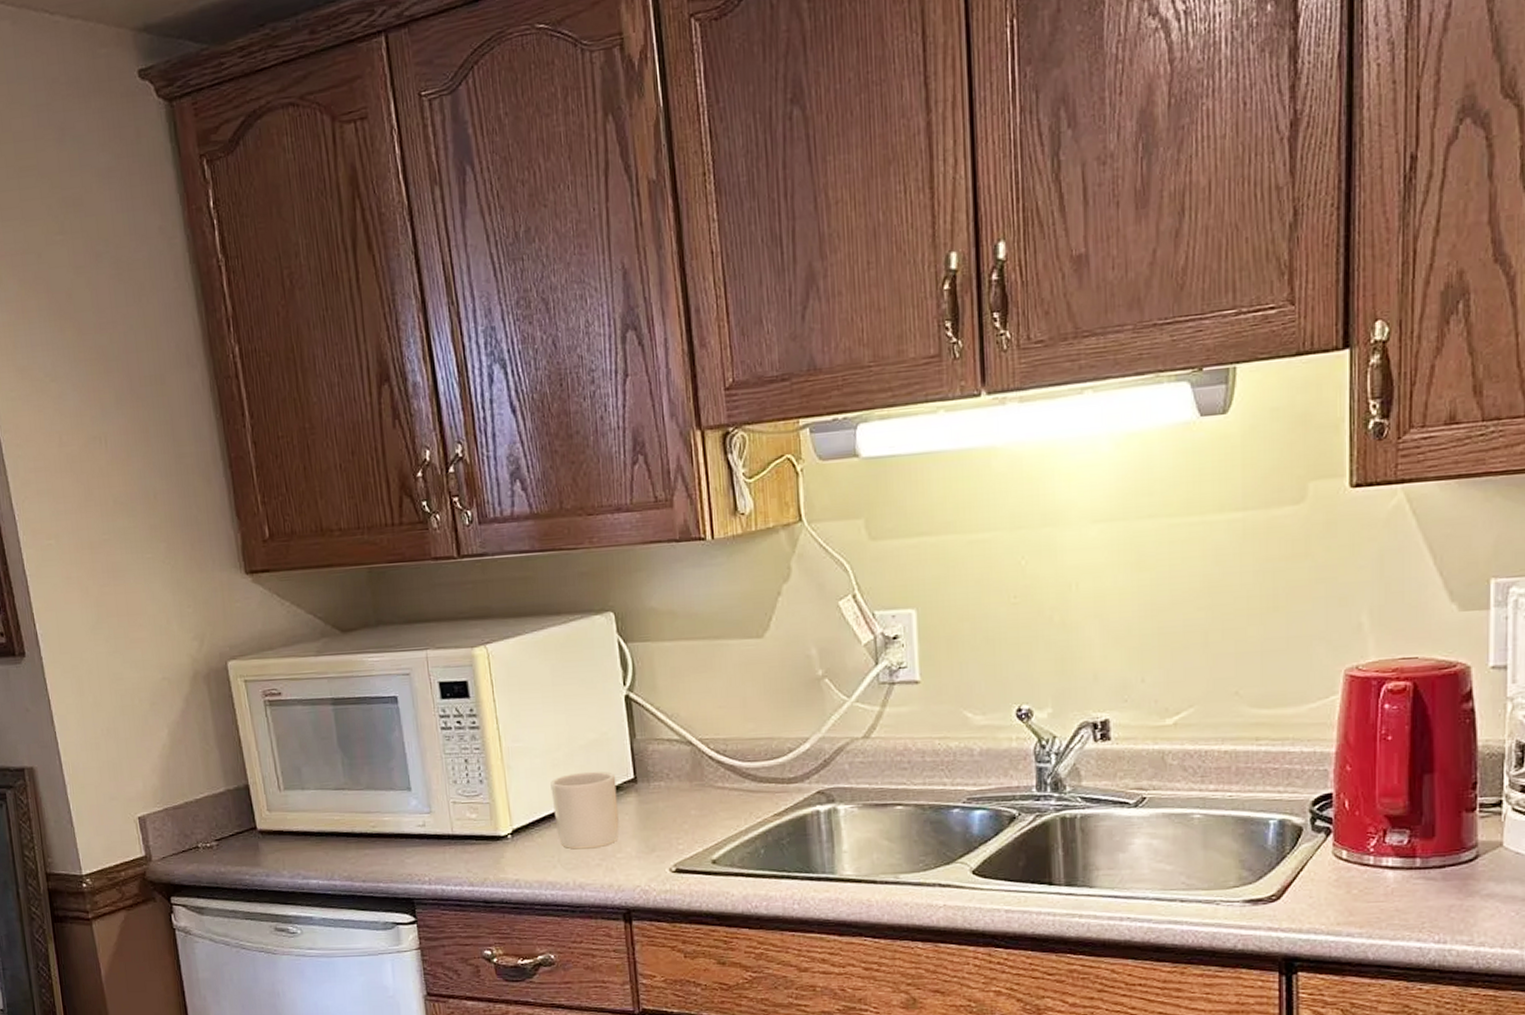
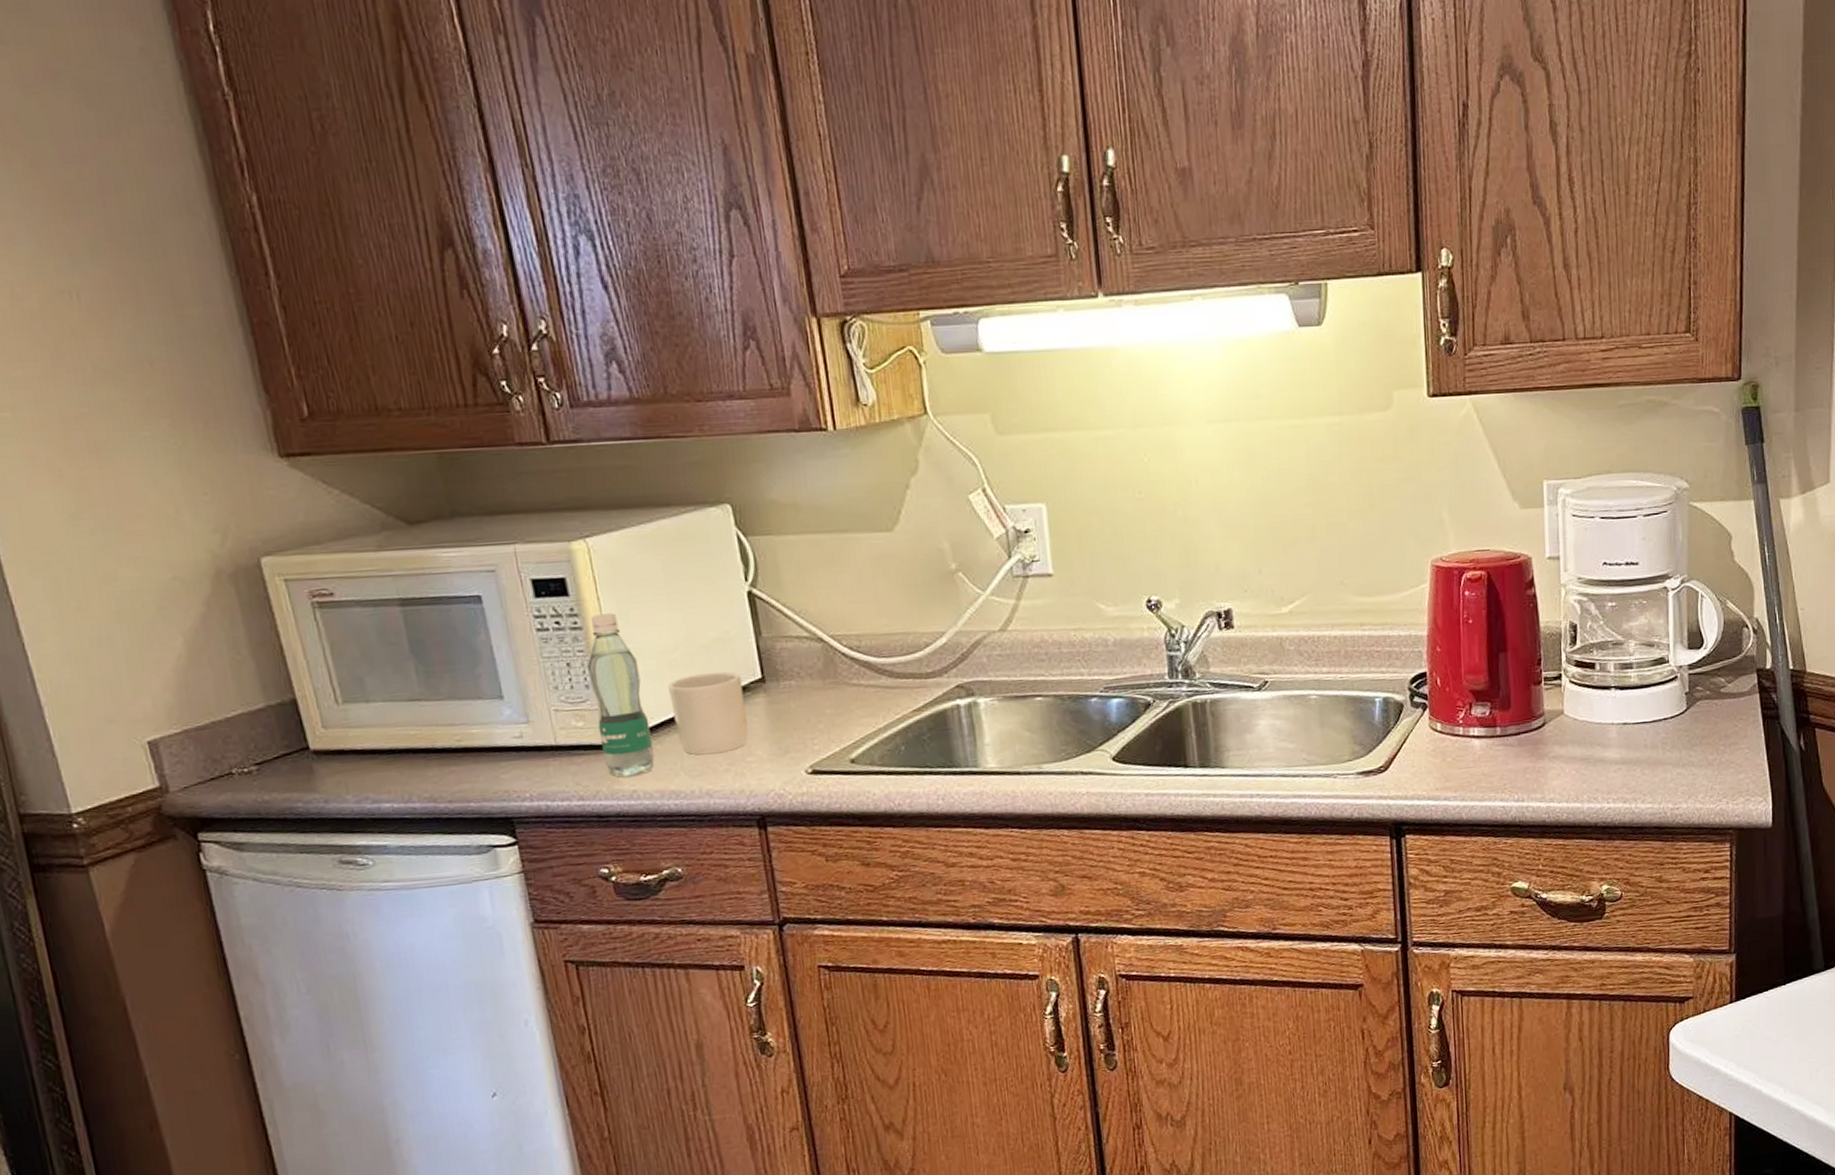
bottle: none [481,714,536,867] -> present [586,613,655,778]

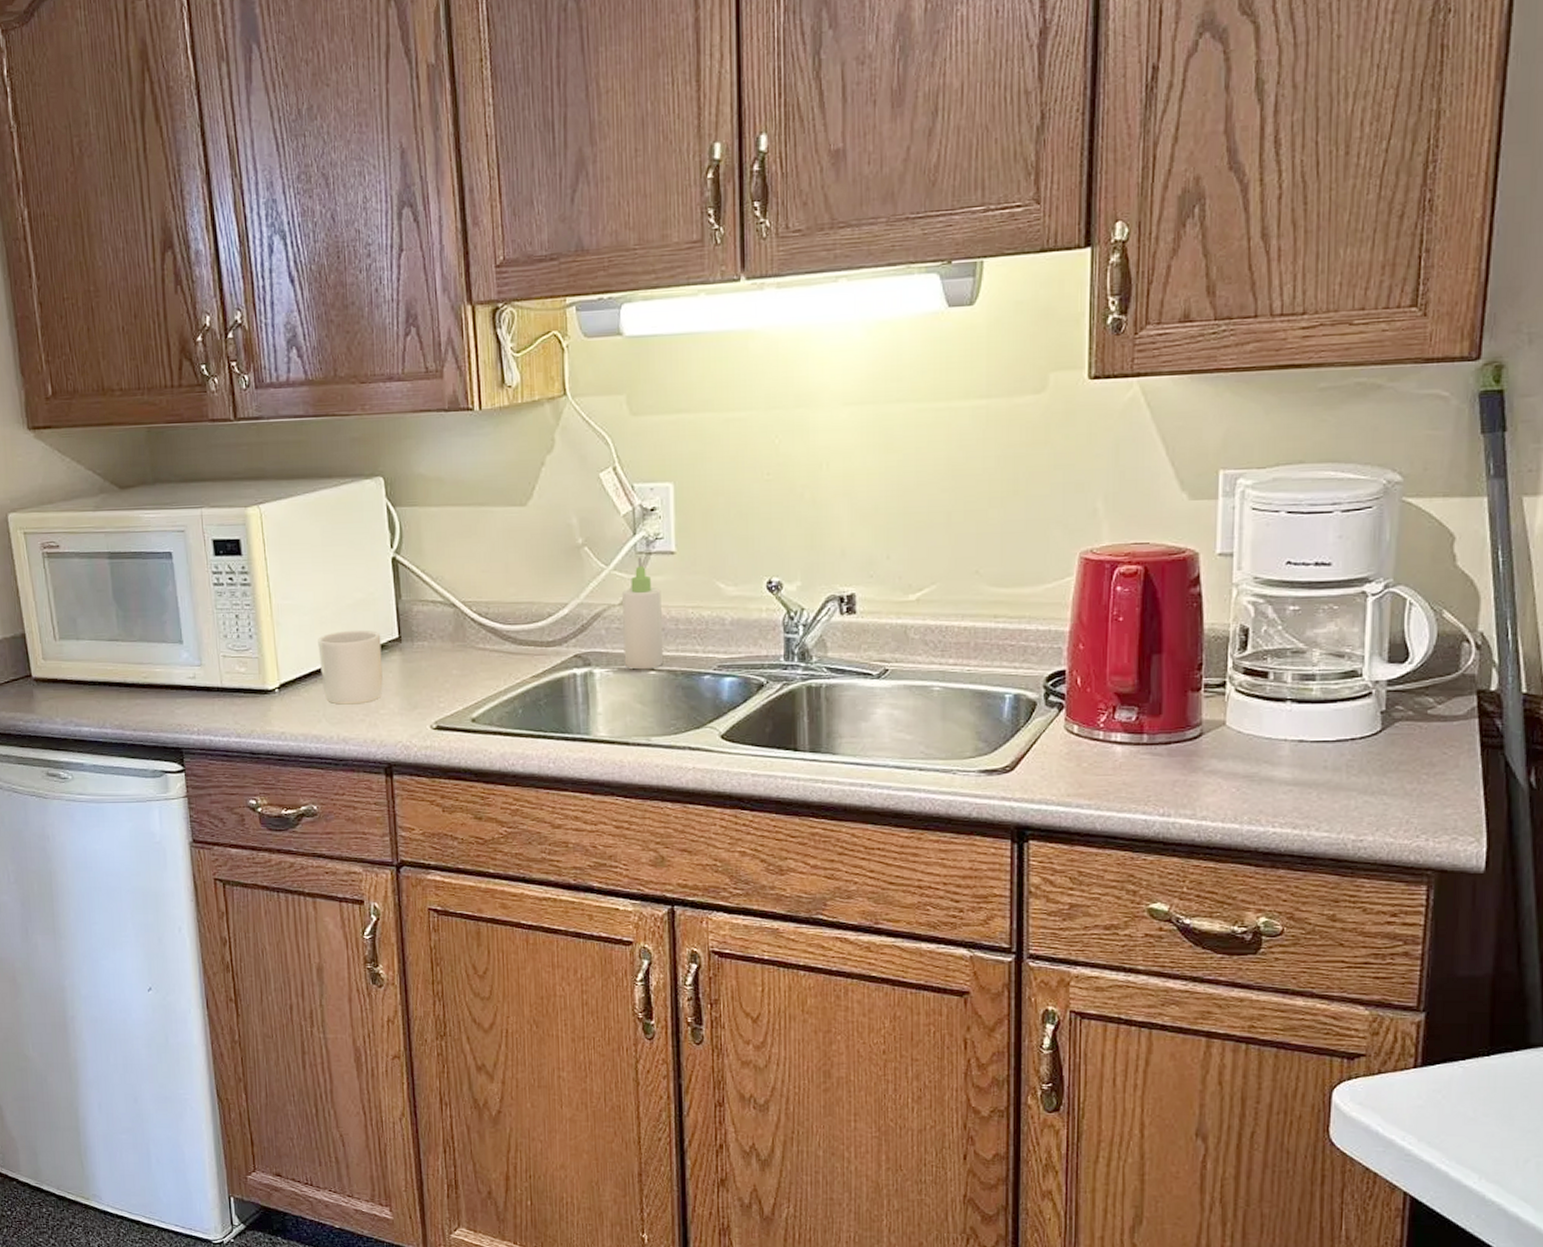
bottle: present [586,613,655,778] -> none [252,572,302,720]
bottle: none [1002,581,1050,697] -> present [622,557,664,670]

